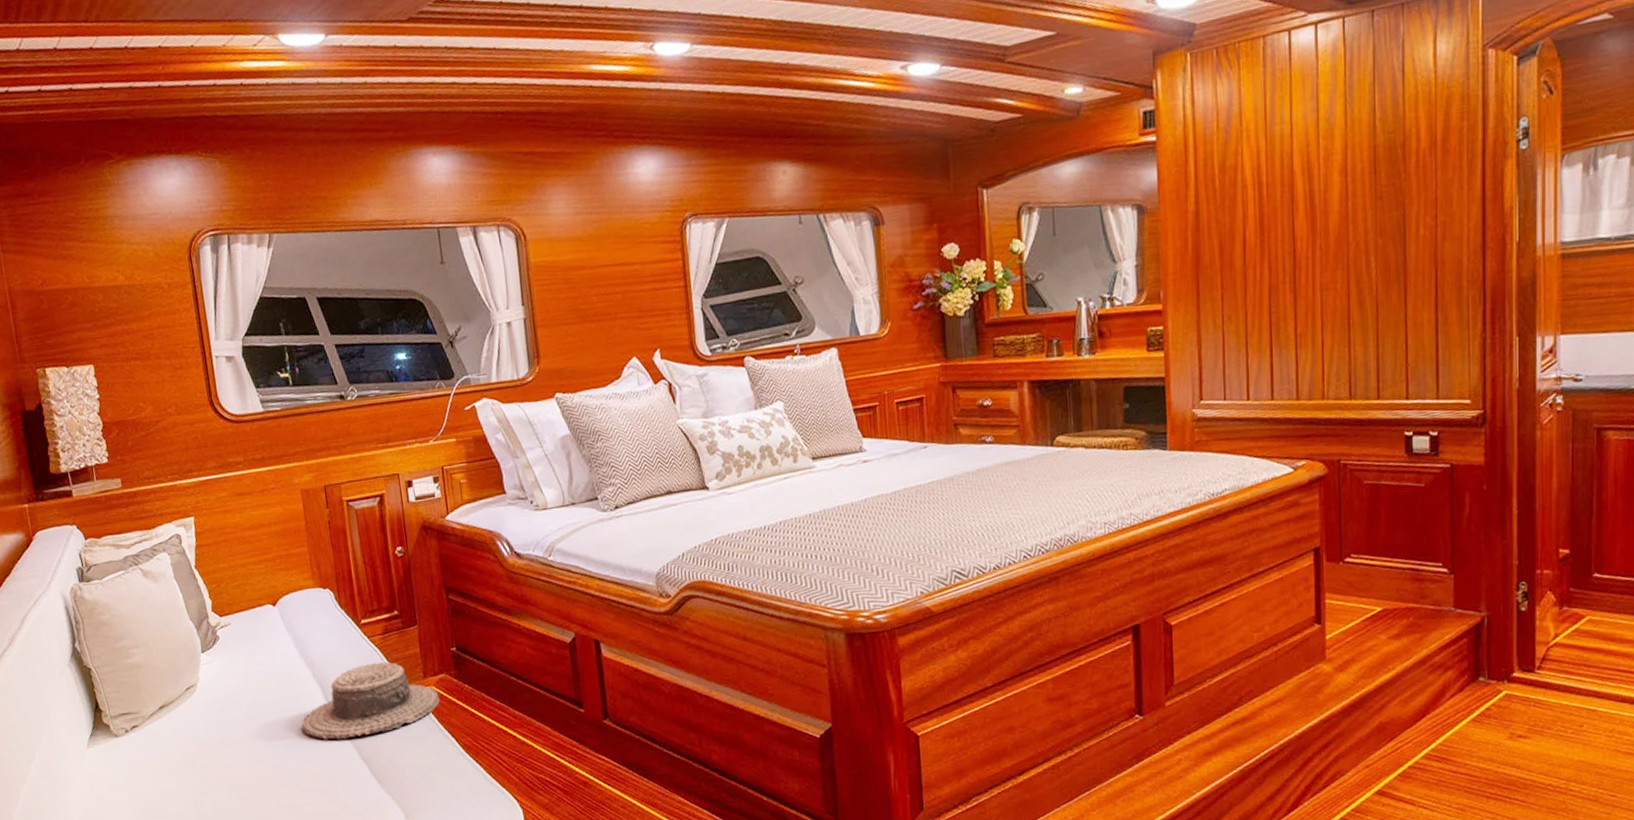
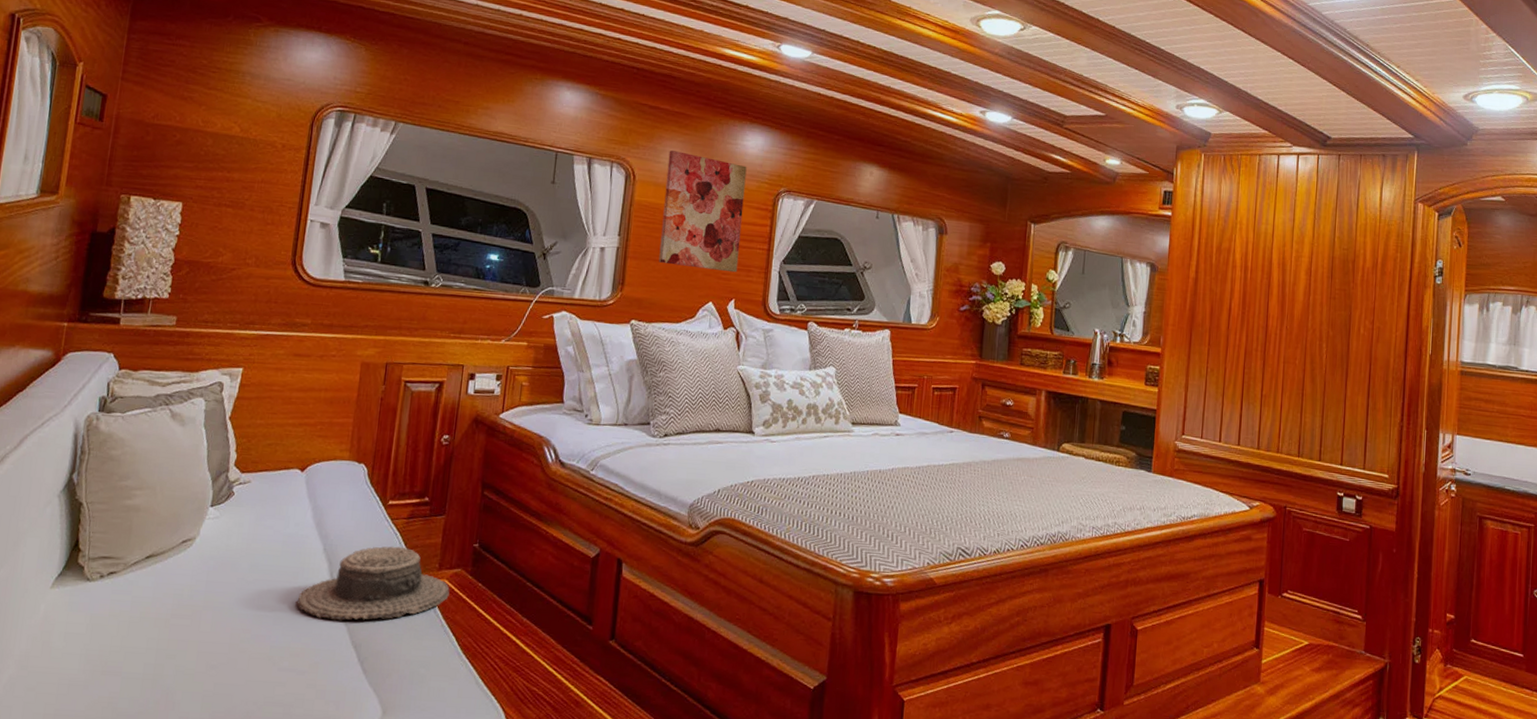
wall art: none [555,196,656,326] -> present [658,150,747,273]

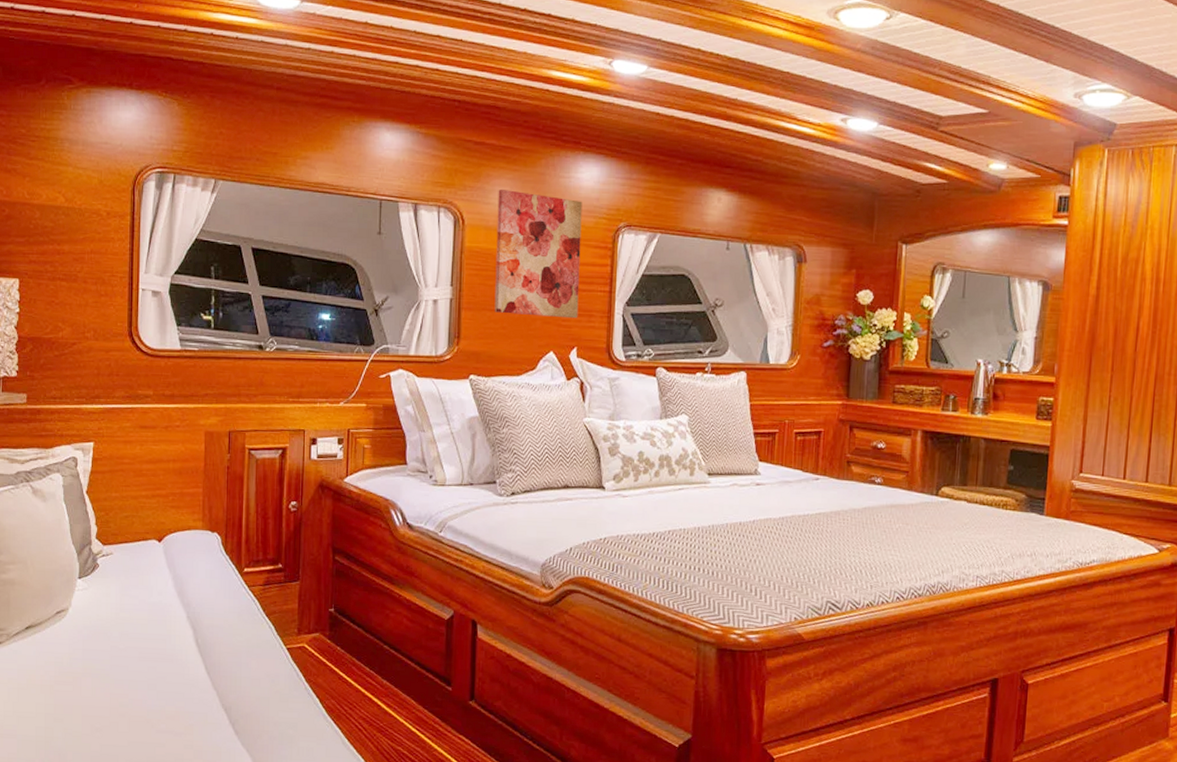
boater hat: present [296,546,450,621] -> none [167,612,310,685]

